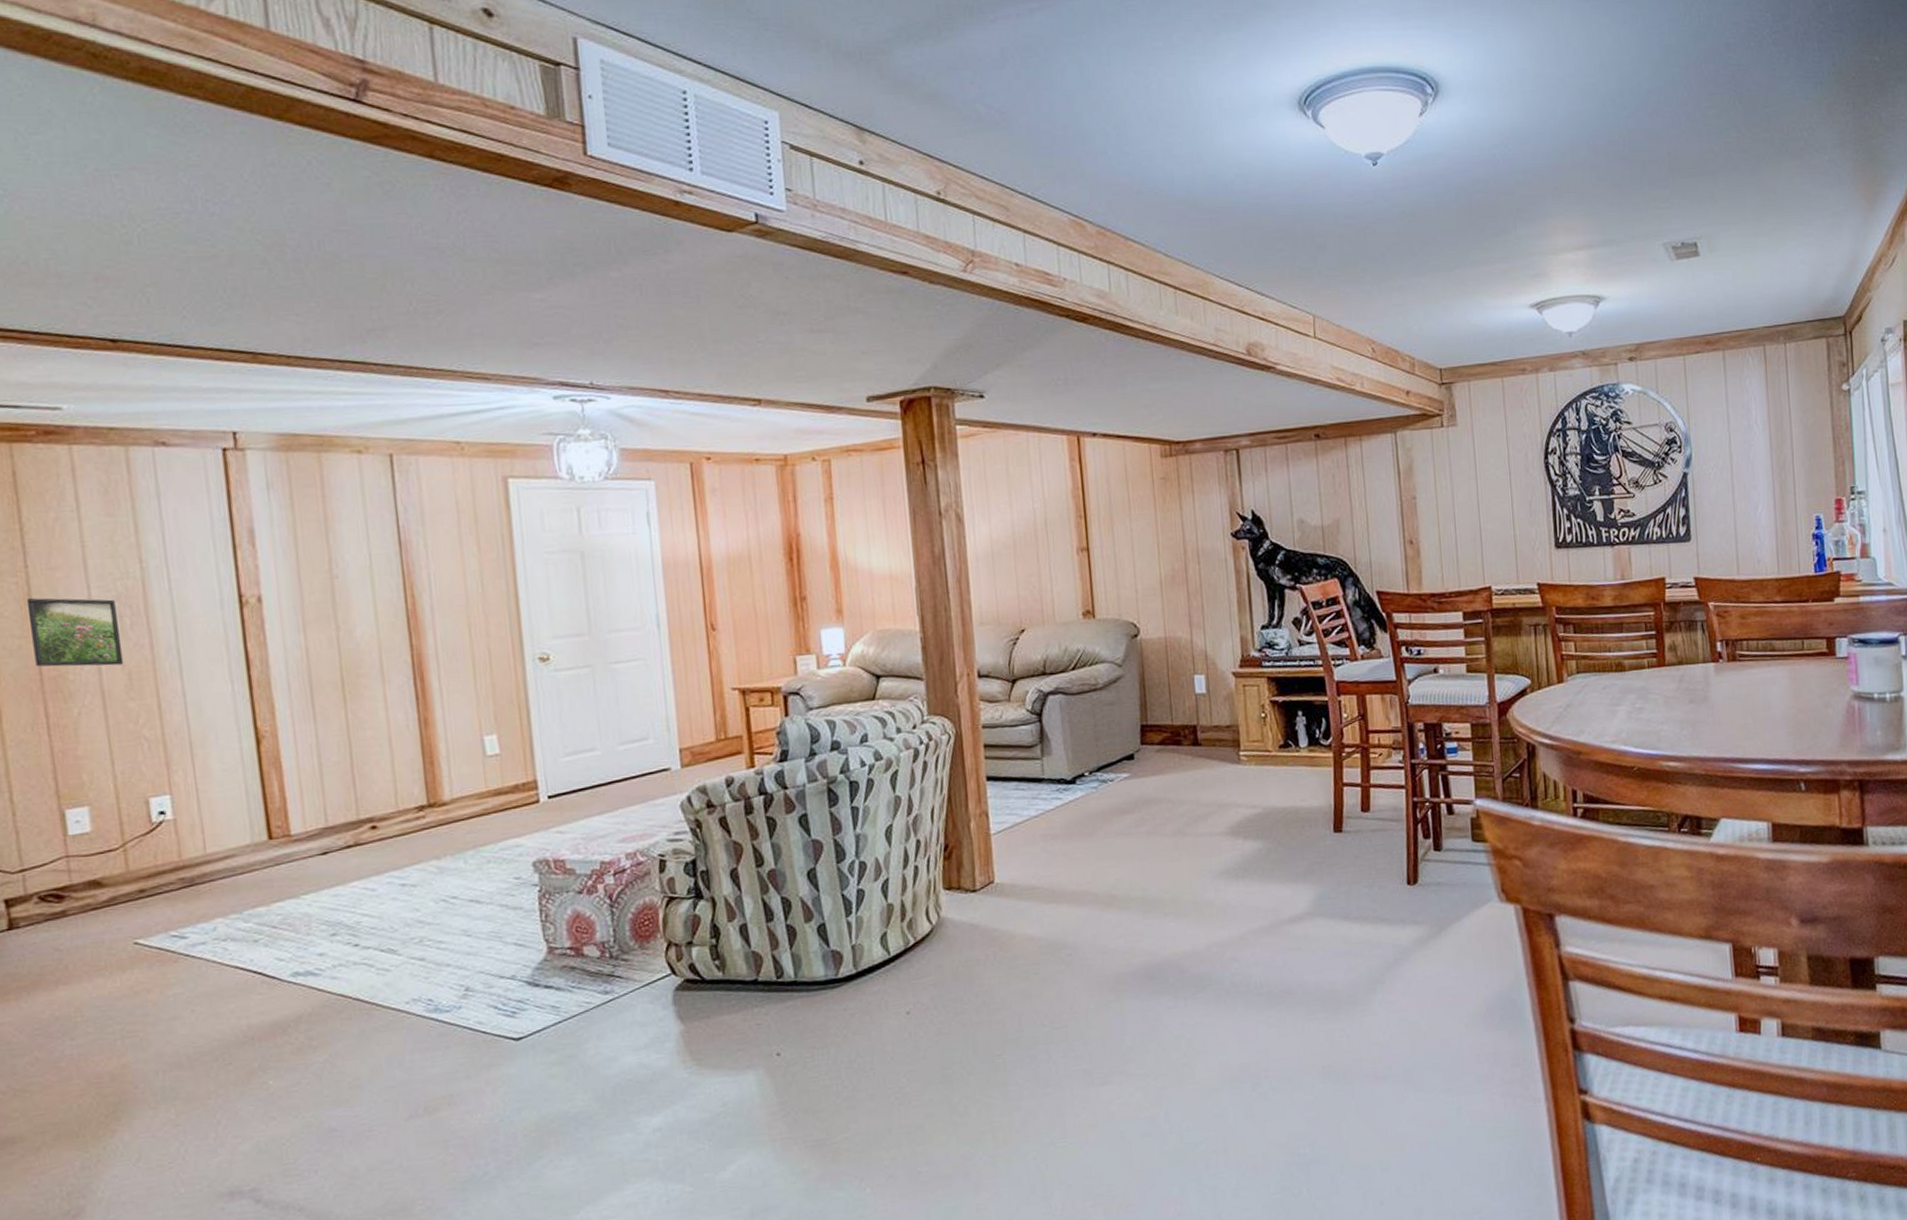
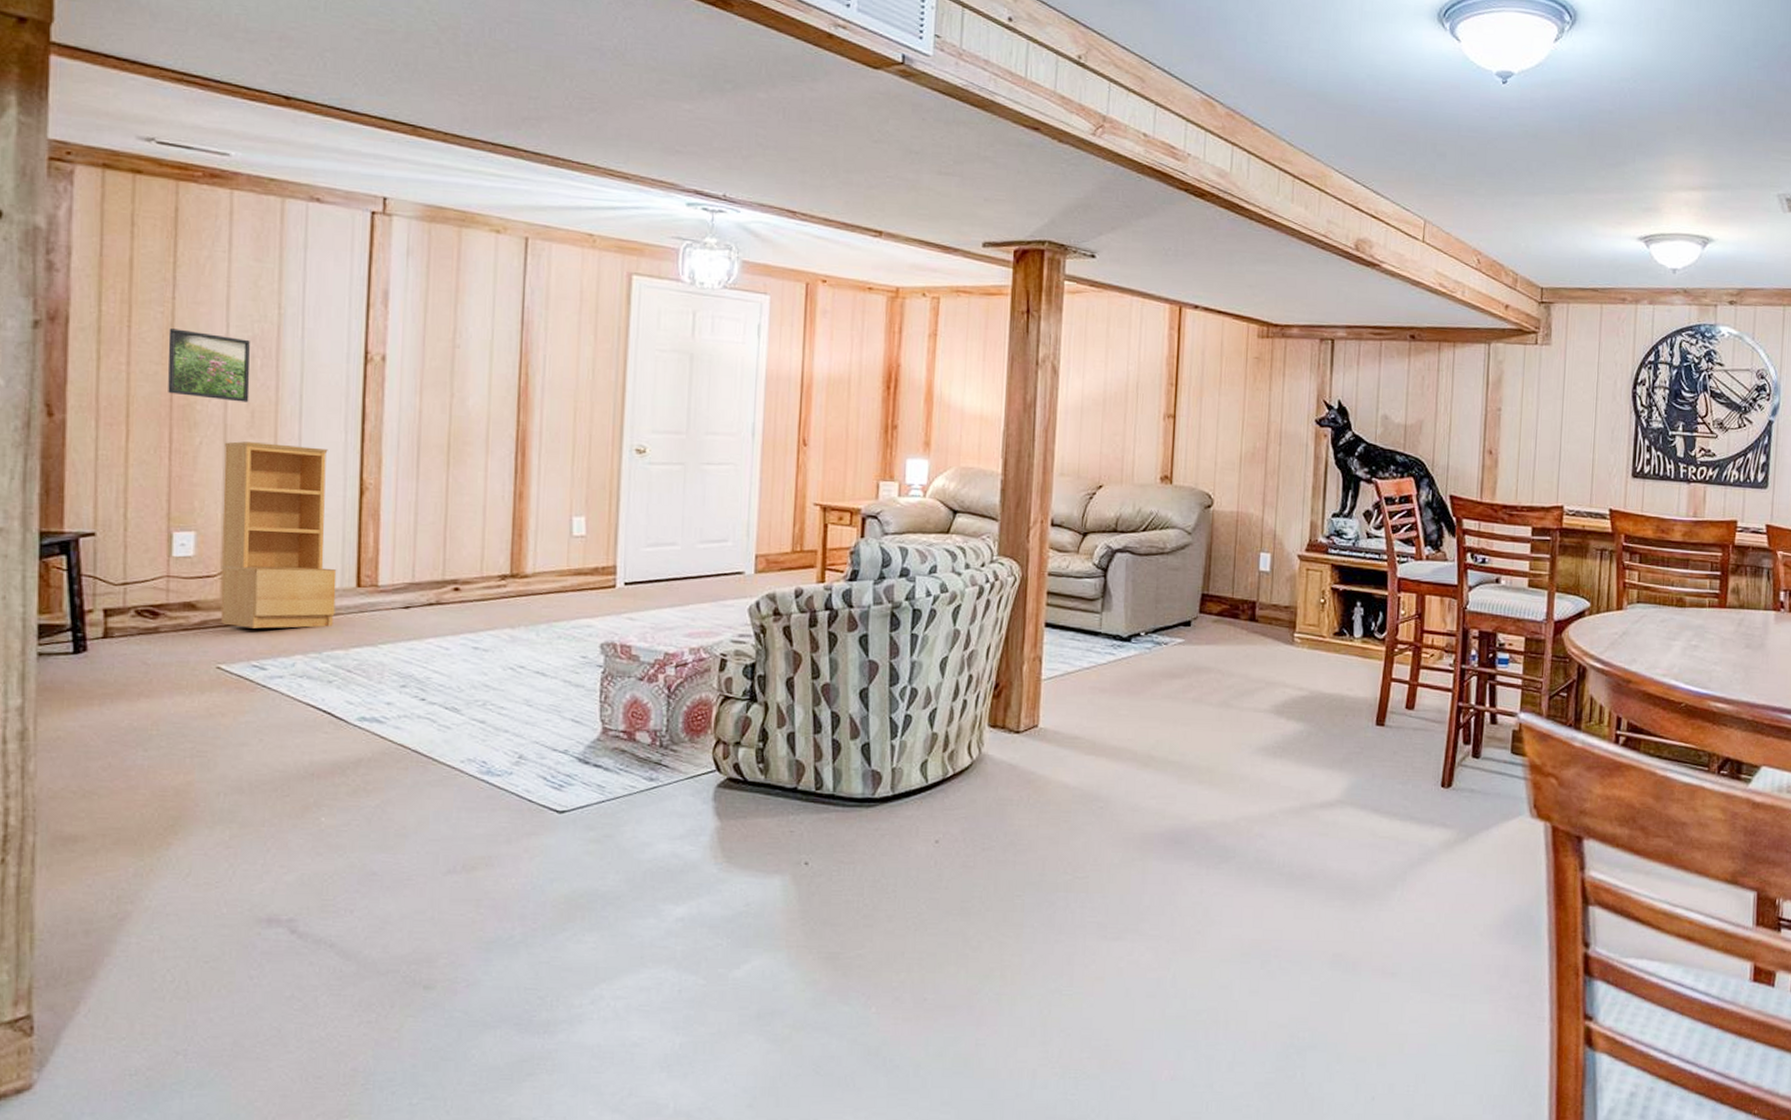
bookshelf: none [105,701,250,899] -> present [220,441,337,629]

